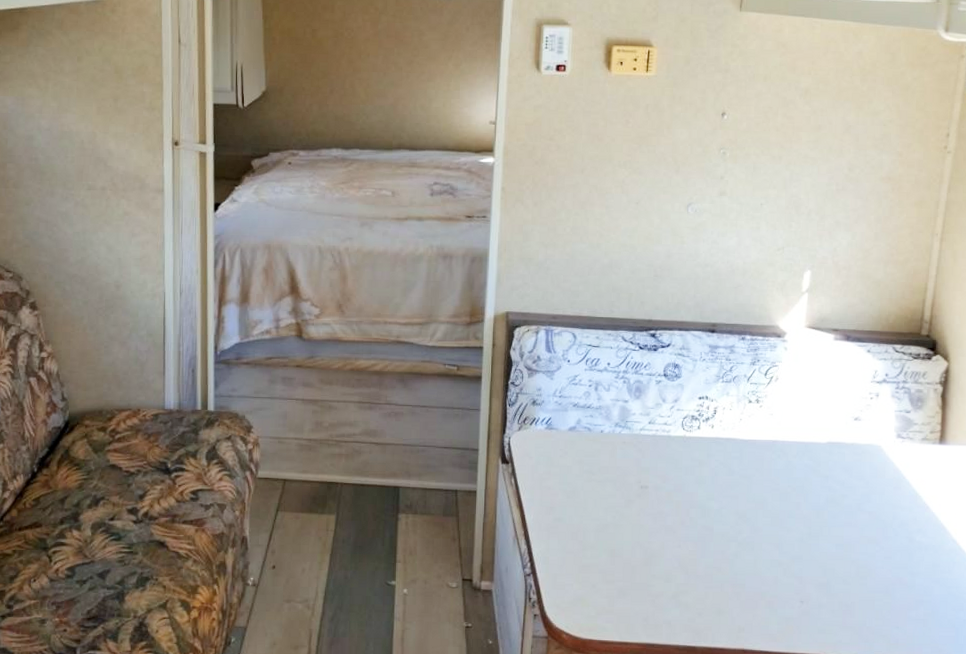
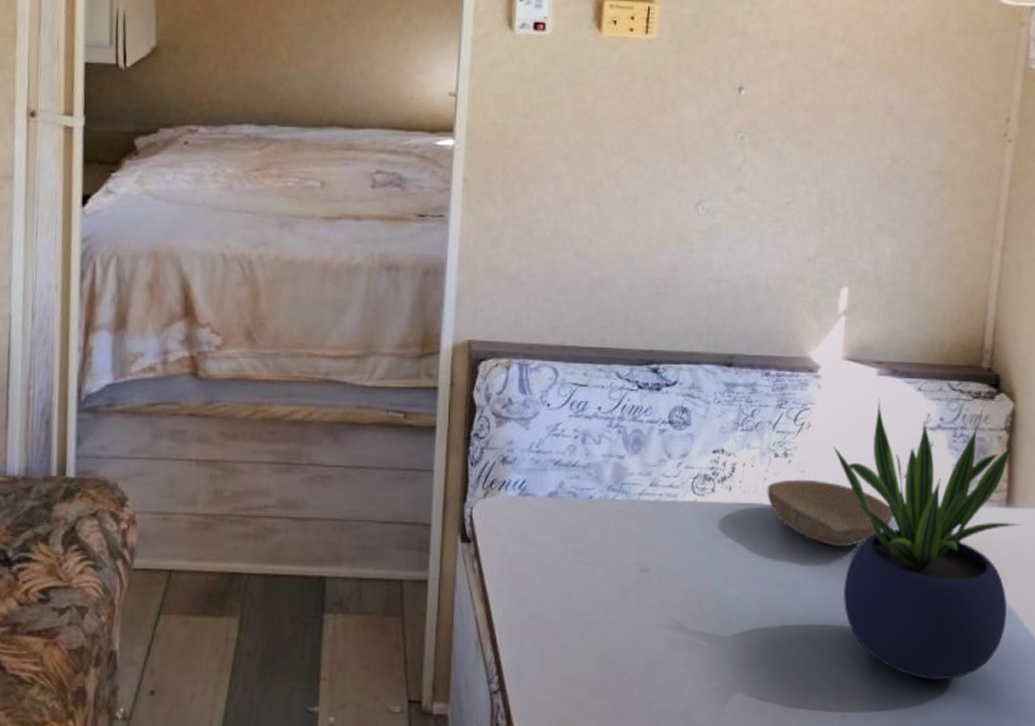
bowl: none [742,420,845,473] -> present [767,479,893,547]
potted plant: none [797,359,951,576] -> present [833,399,1020,680]

